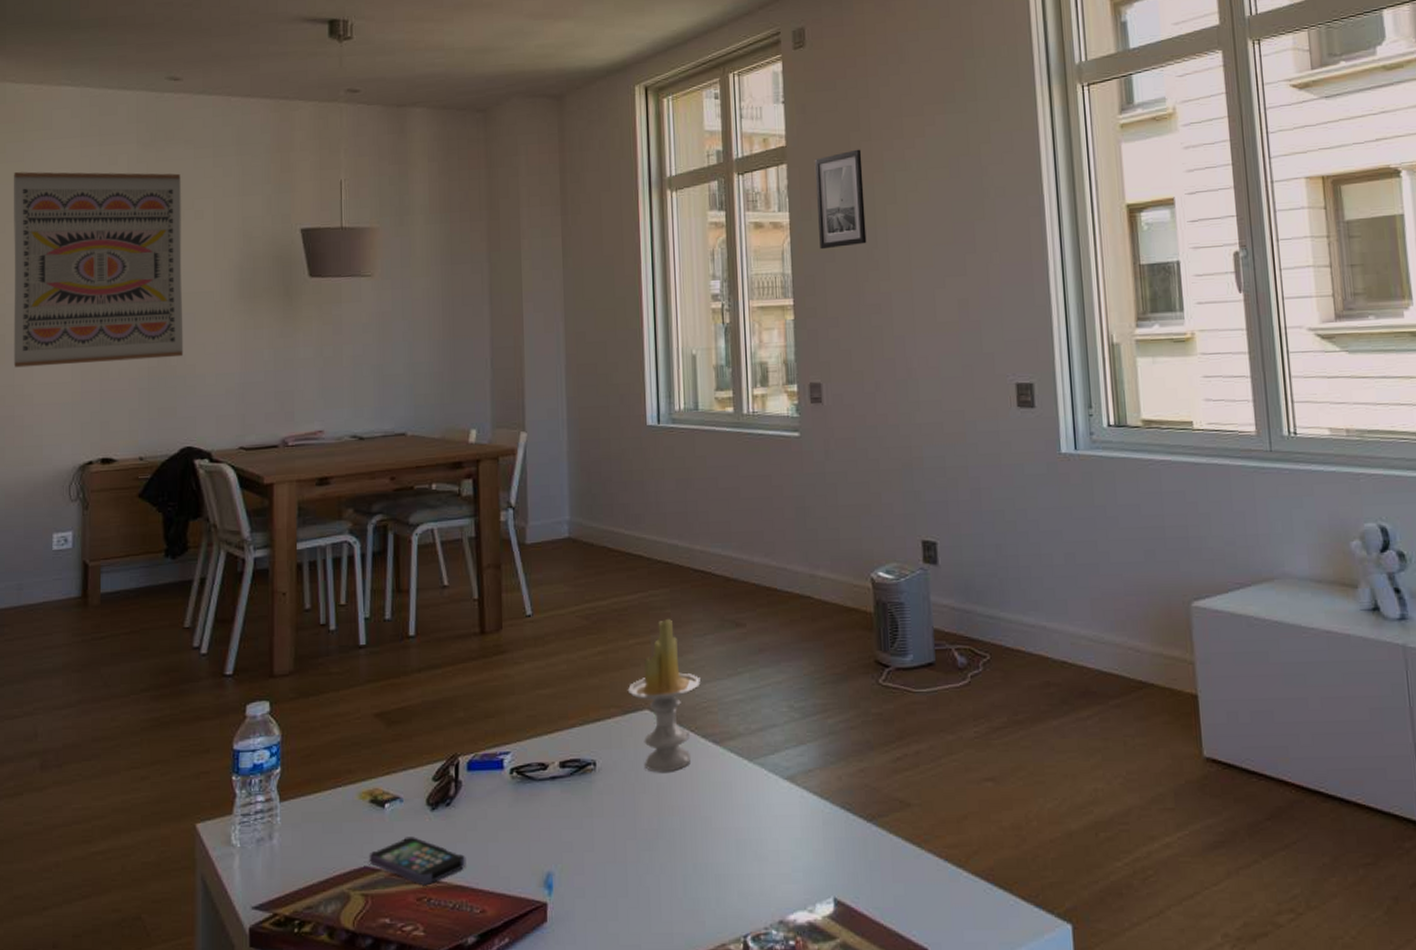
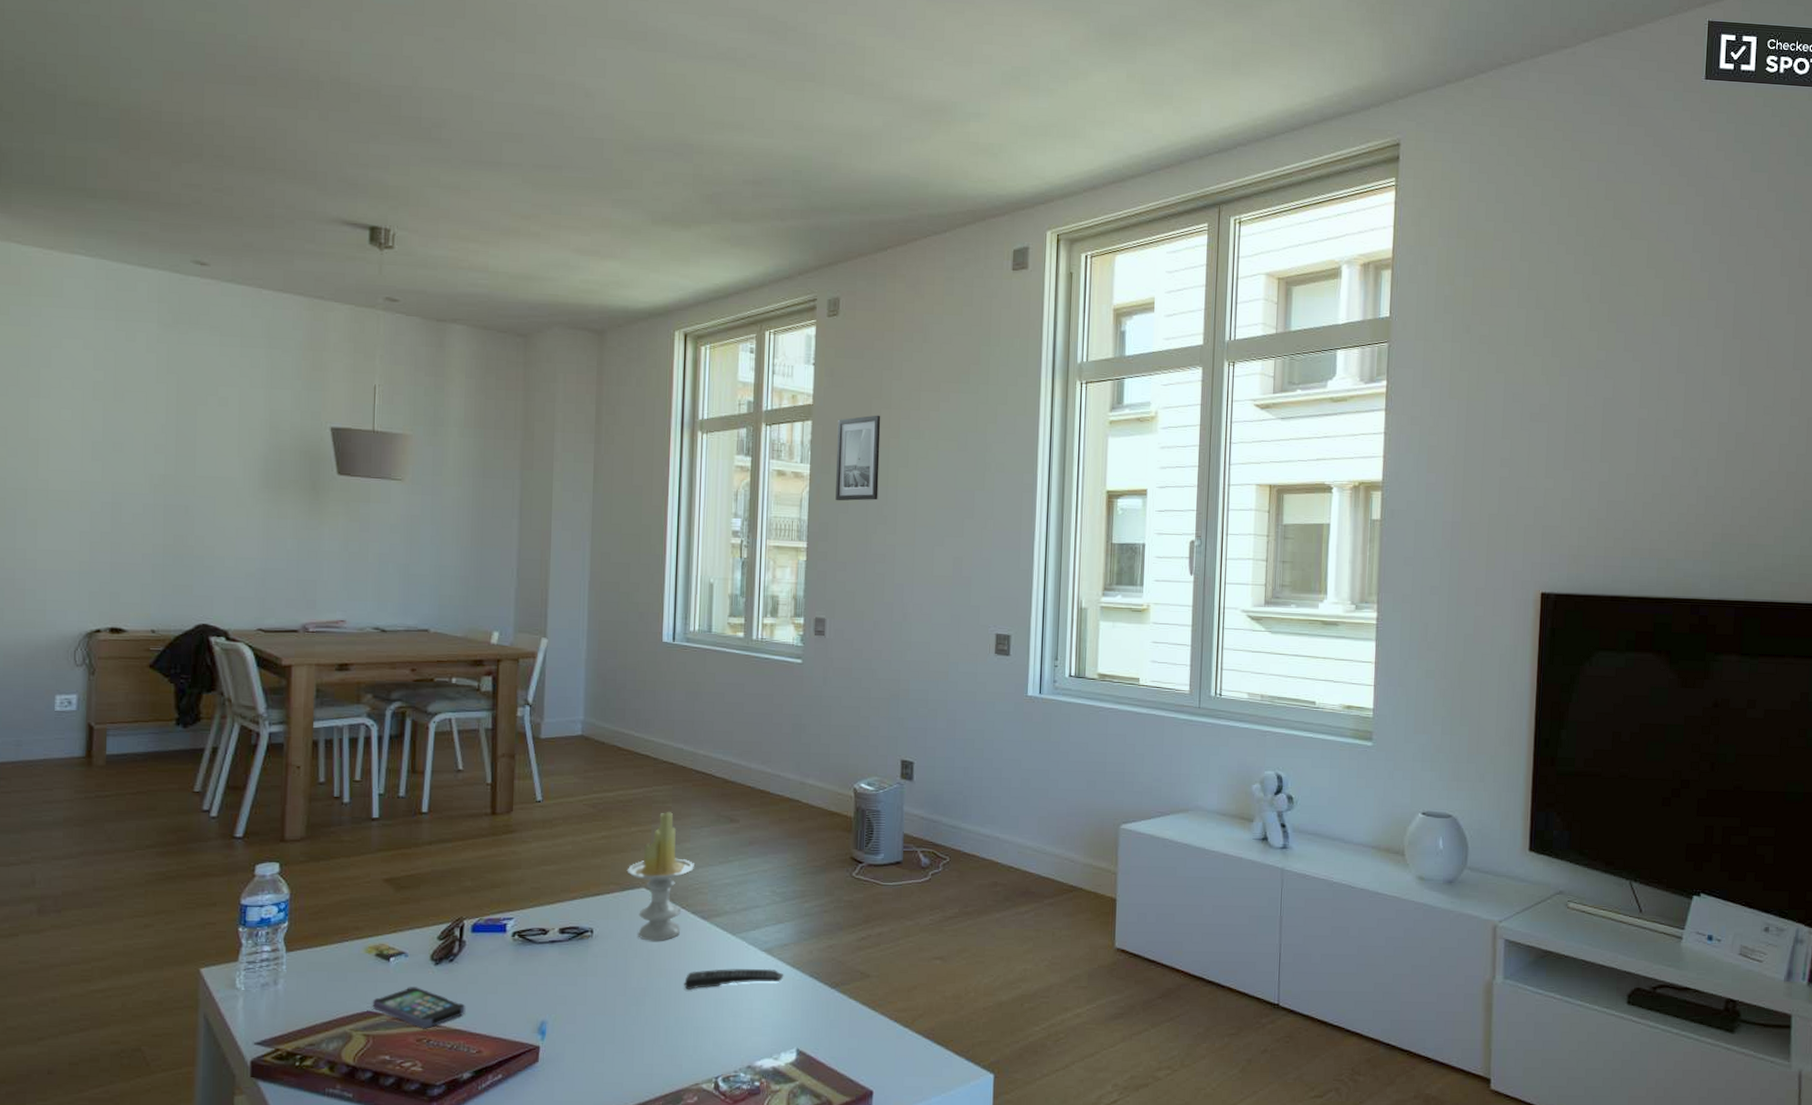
wall art: present [13,171,184,368] -> none [15,336,205,538]
remote control: none [700,800,812,829] -> present [684,968,784,989]

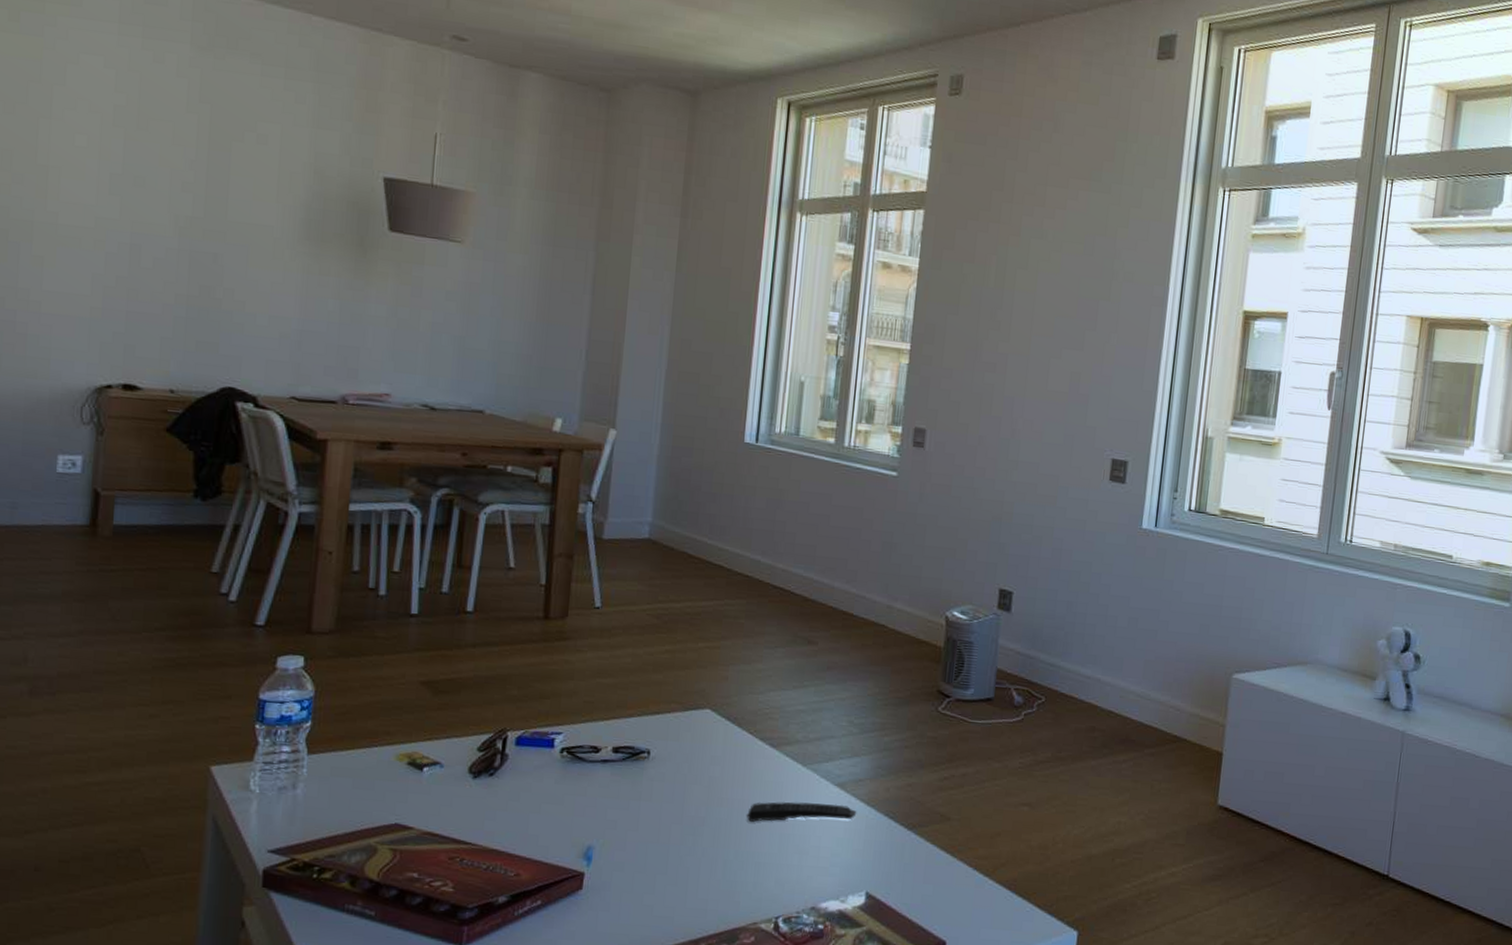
smartphone: present [372,987,466,1029] -> none [401,800,505,847]
candle: present [626,812,694,941] -> none [690,628,766,768]
wall art: present [835,415,881,501] -> none [945,208,1001,303]

